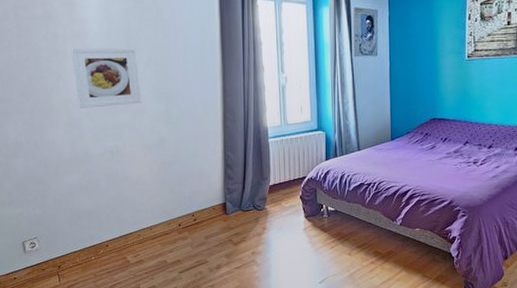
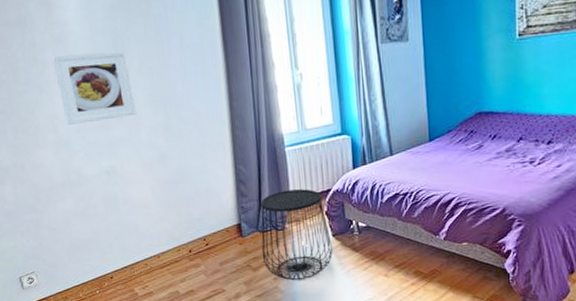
side table: none [243,175,304,255] -> present [260,189,333,280]

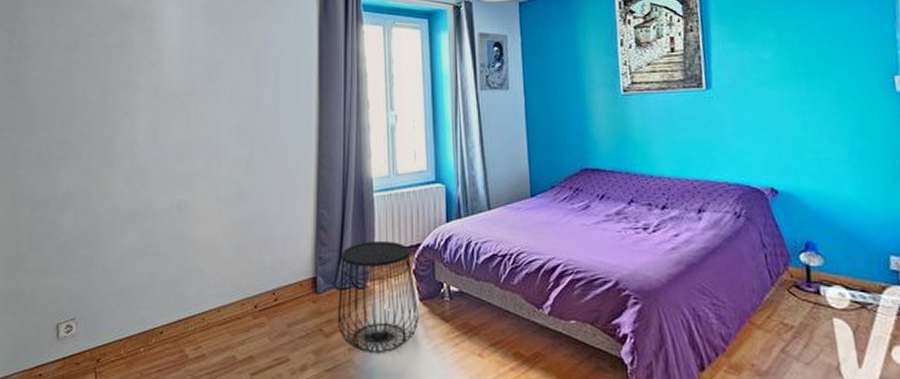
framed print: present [52,51,137,125] -> none [144,80,221,152]

